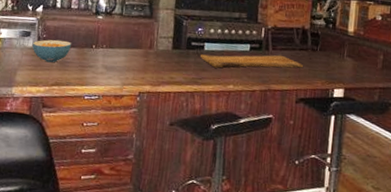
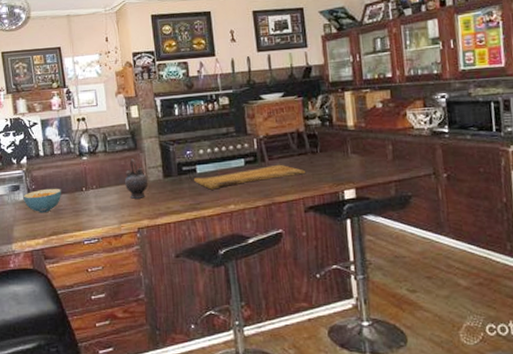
teapot: none [134,26,158,65] -> present [125,159,148,199]

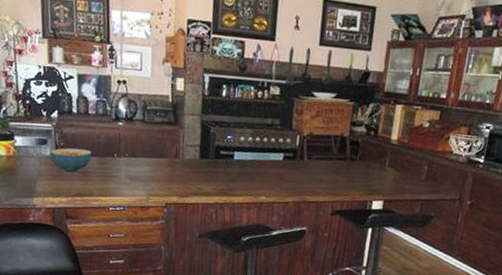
teapot: present [125,159,148,199] -> none [159,133,184,175]
cutting board: present [194,164,305,190] -> none [230,164,340,179]

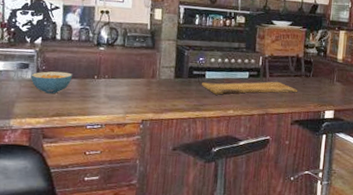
cutting board: none [230,164,340,179] -> present [202,81,297,95]

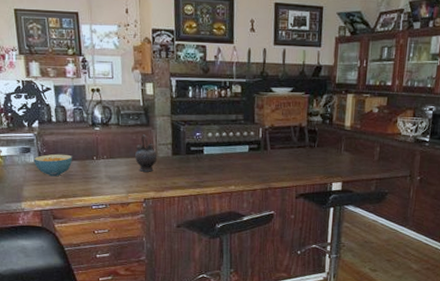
teapot: none [137,56,160,94] -> present [135,134,158,172]
cutting board: present [202,81,297,95] -> none [201,153,301,171]

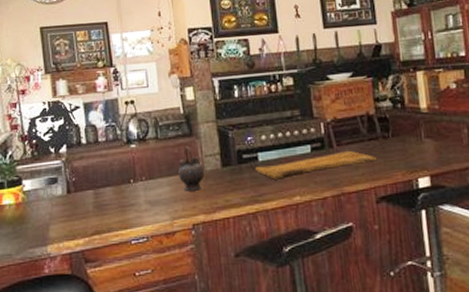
cereal bowl: present [33,154,72,177] -> none [61,180,106,210]
cutting board: none [201,153,301,171] -> present [256,150,376,180]

